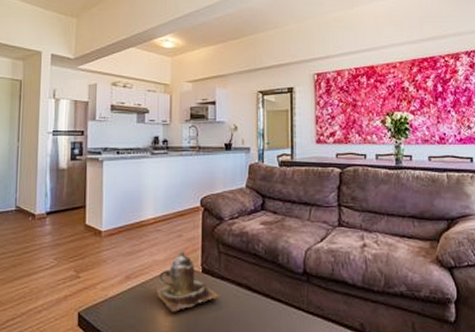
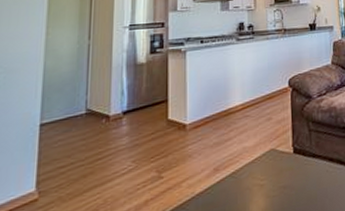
teapot: present [156,251,221,312] -> none [247,134,313,199]

